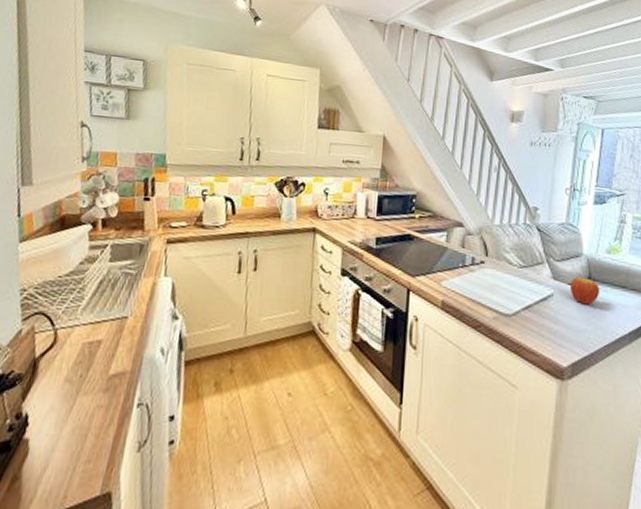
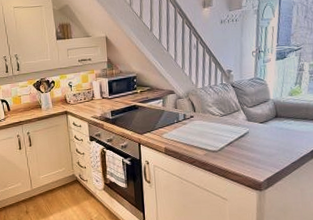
fruit: present [570,277,600,305] -> none [261,116,286,136]

